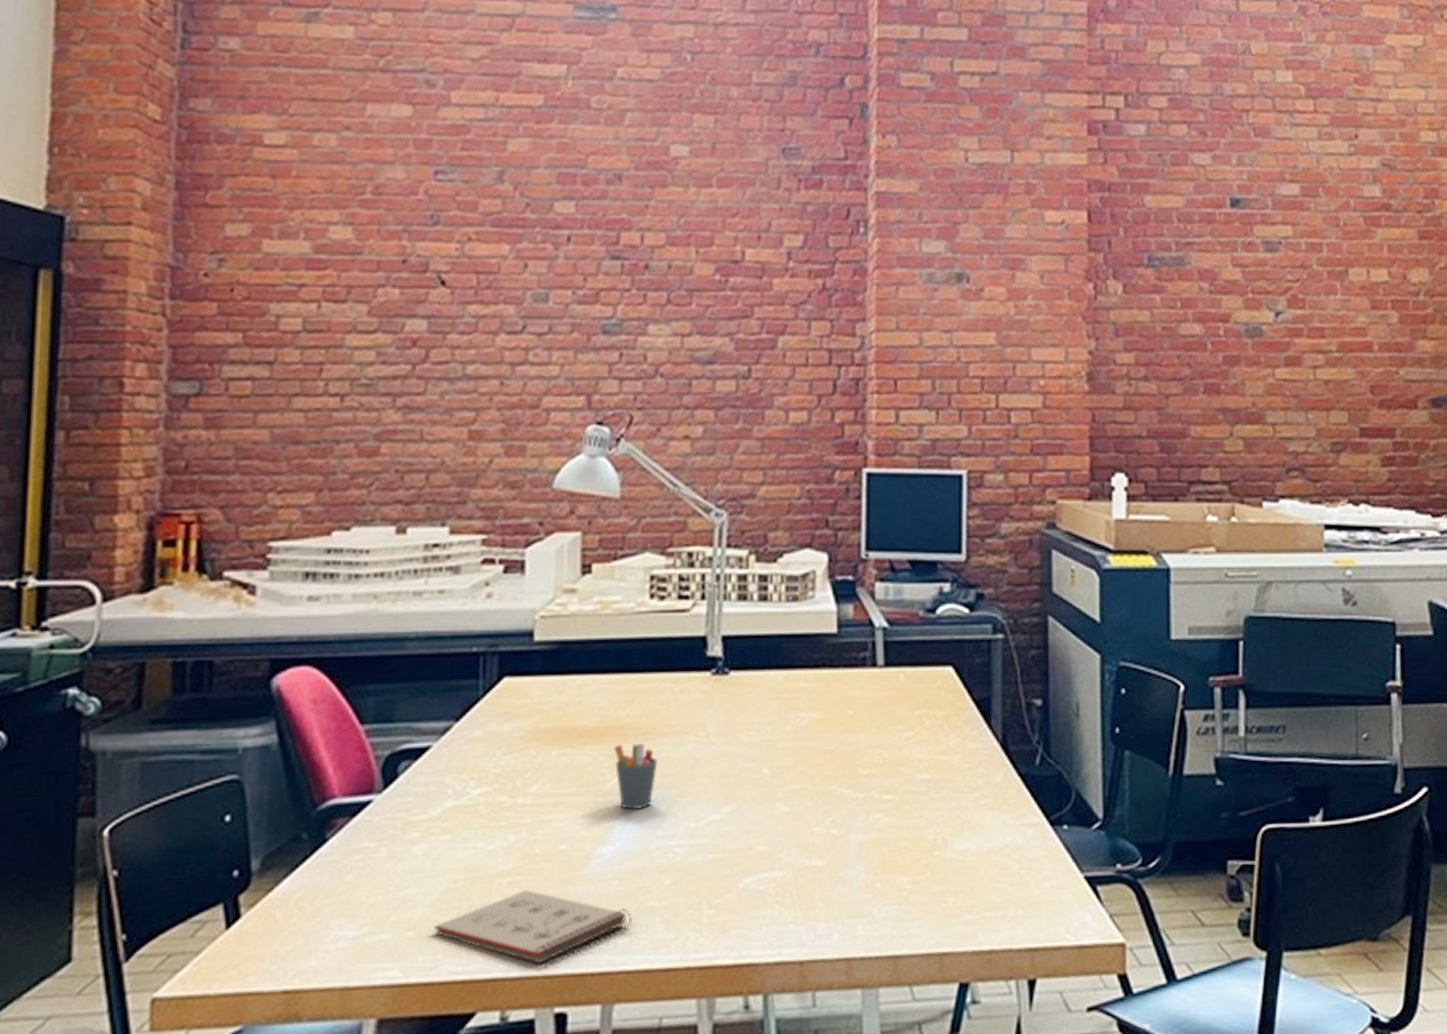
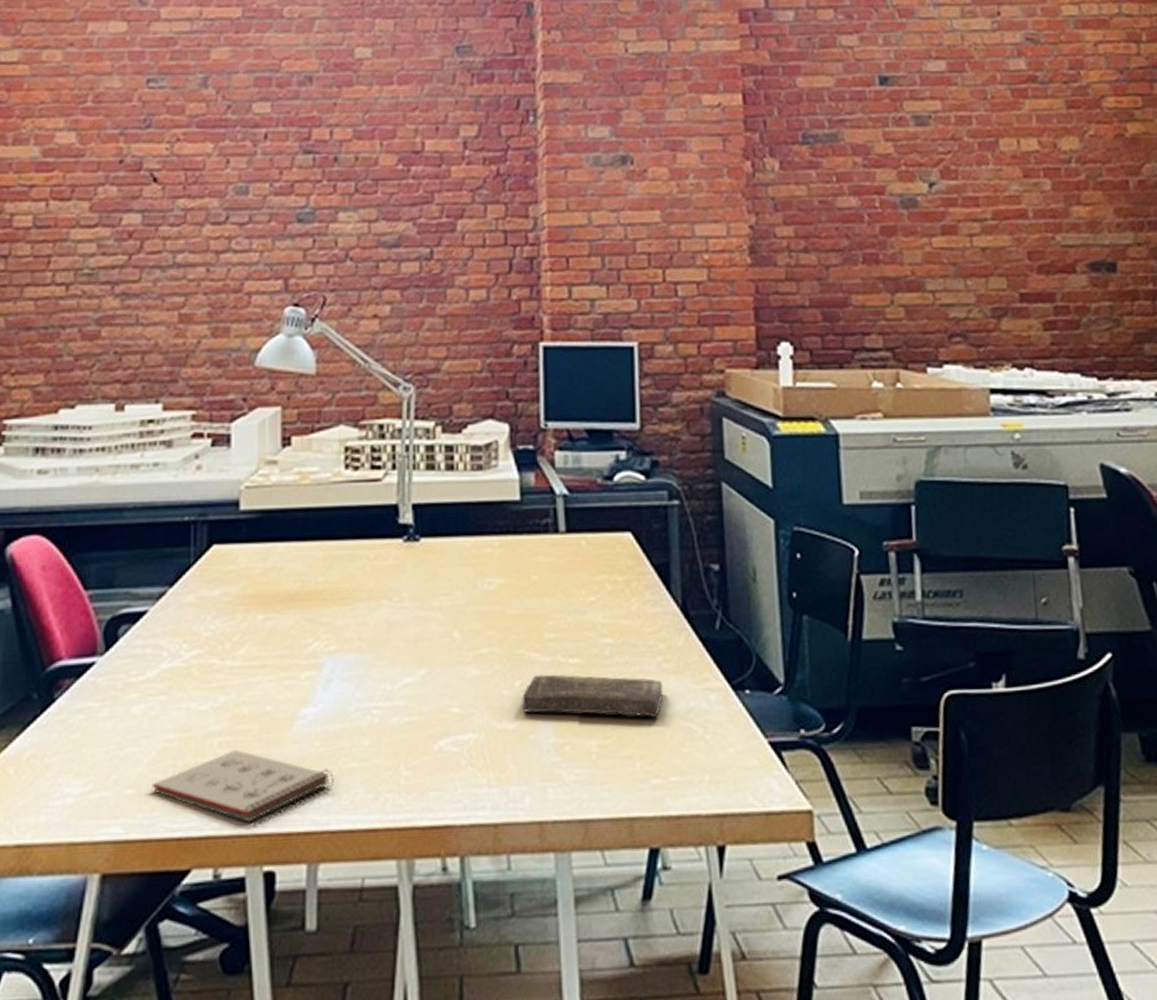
pen holder: present [614,744,658,810] -> none [315,608,355,673]
book: none [832,811,979,854] -> present [522,674,663,718]

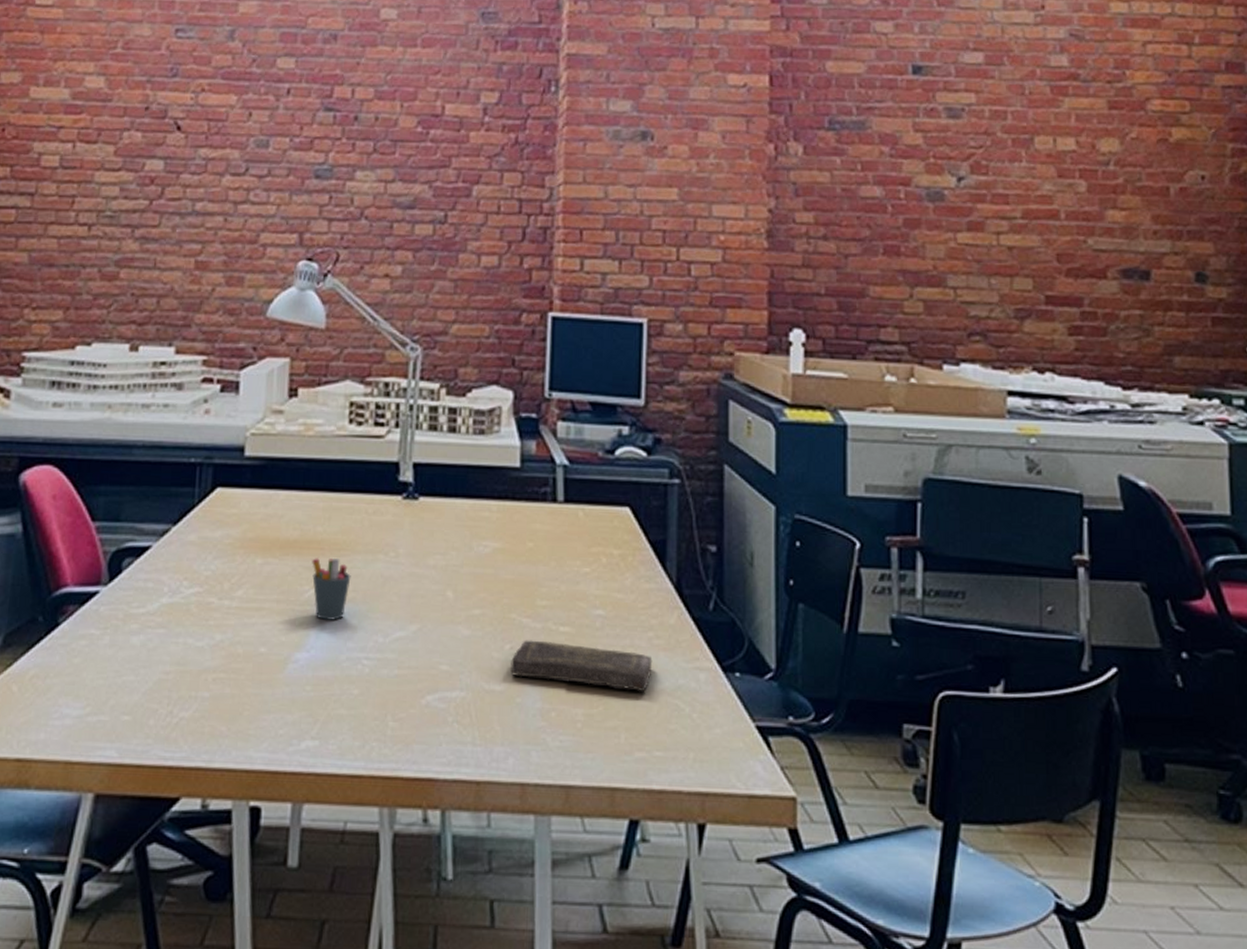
notepad: present [152,750,335,825] -> none [147,687,323,761]
pen holder: none [315,608,355,673] -> present [312,558,351,622]

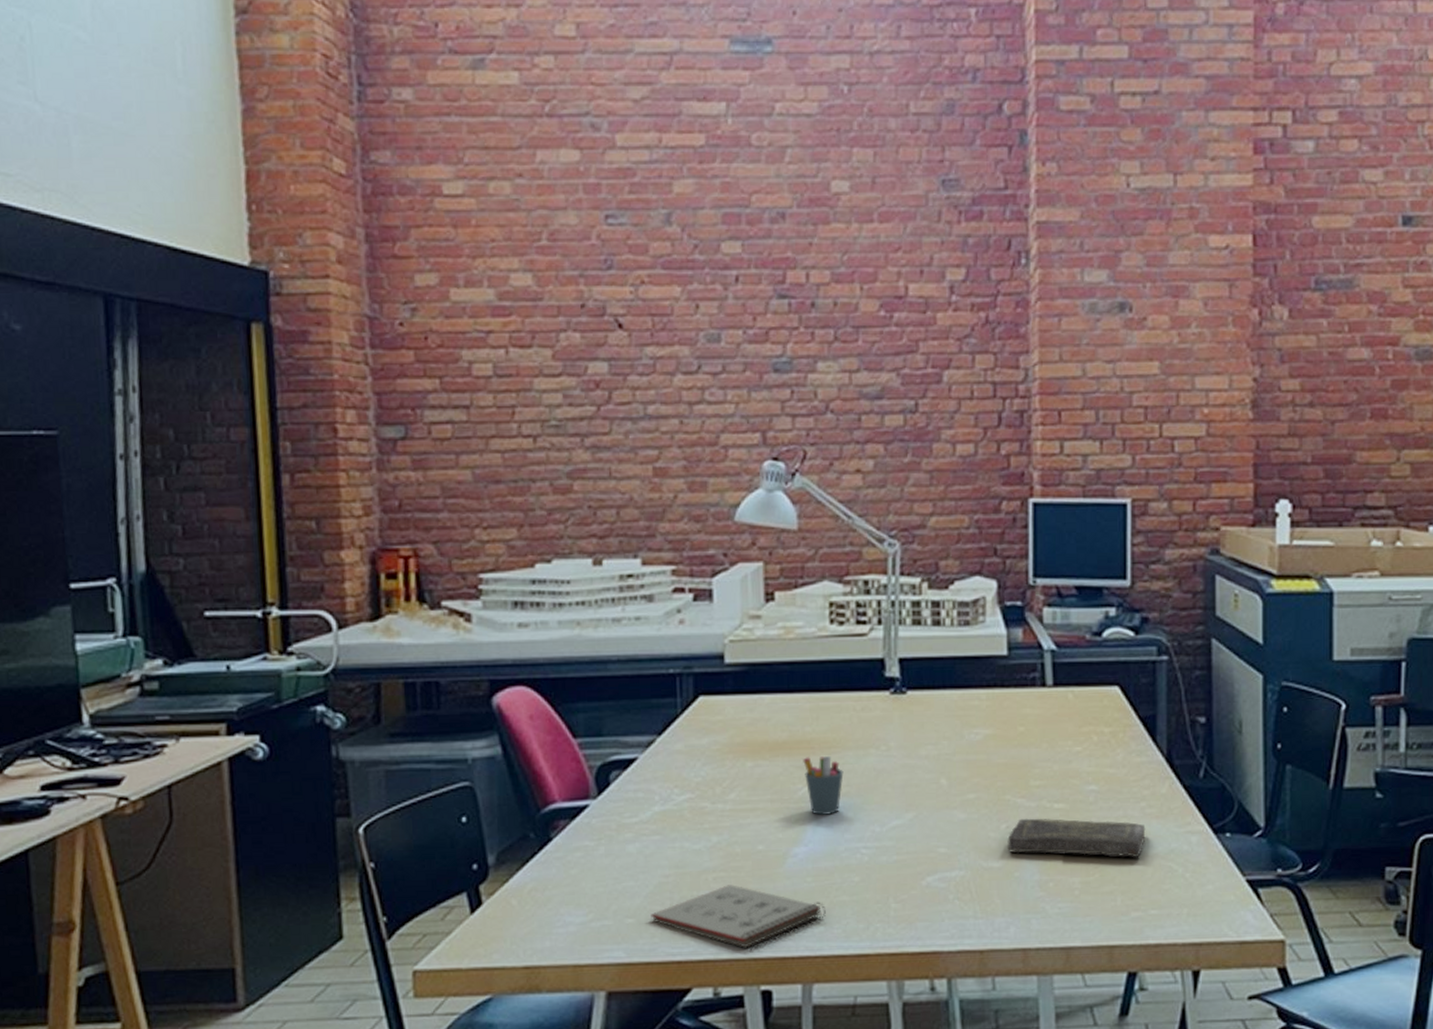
notepad: none [147,687,323,761] -> present [651,885,827,950]

